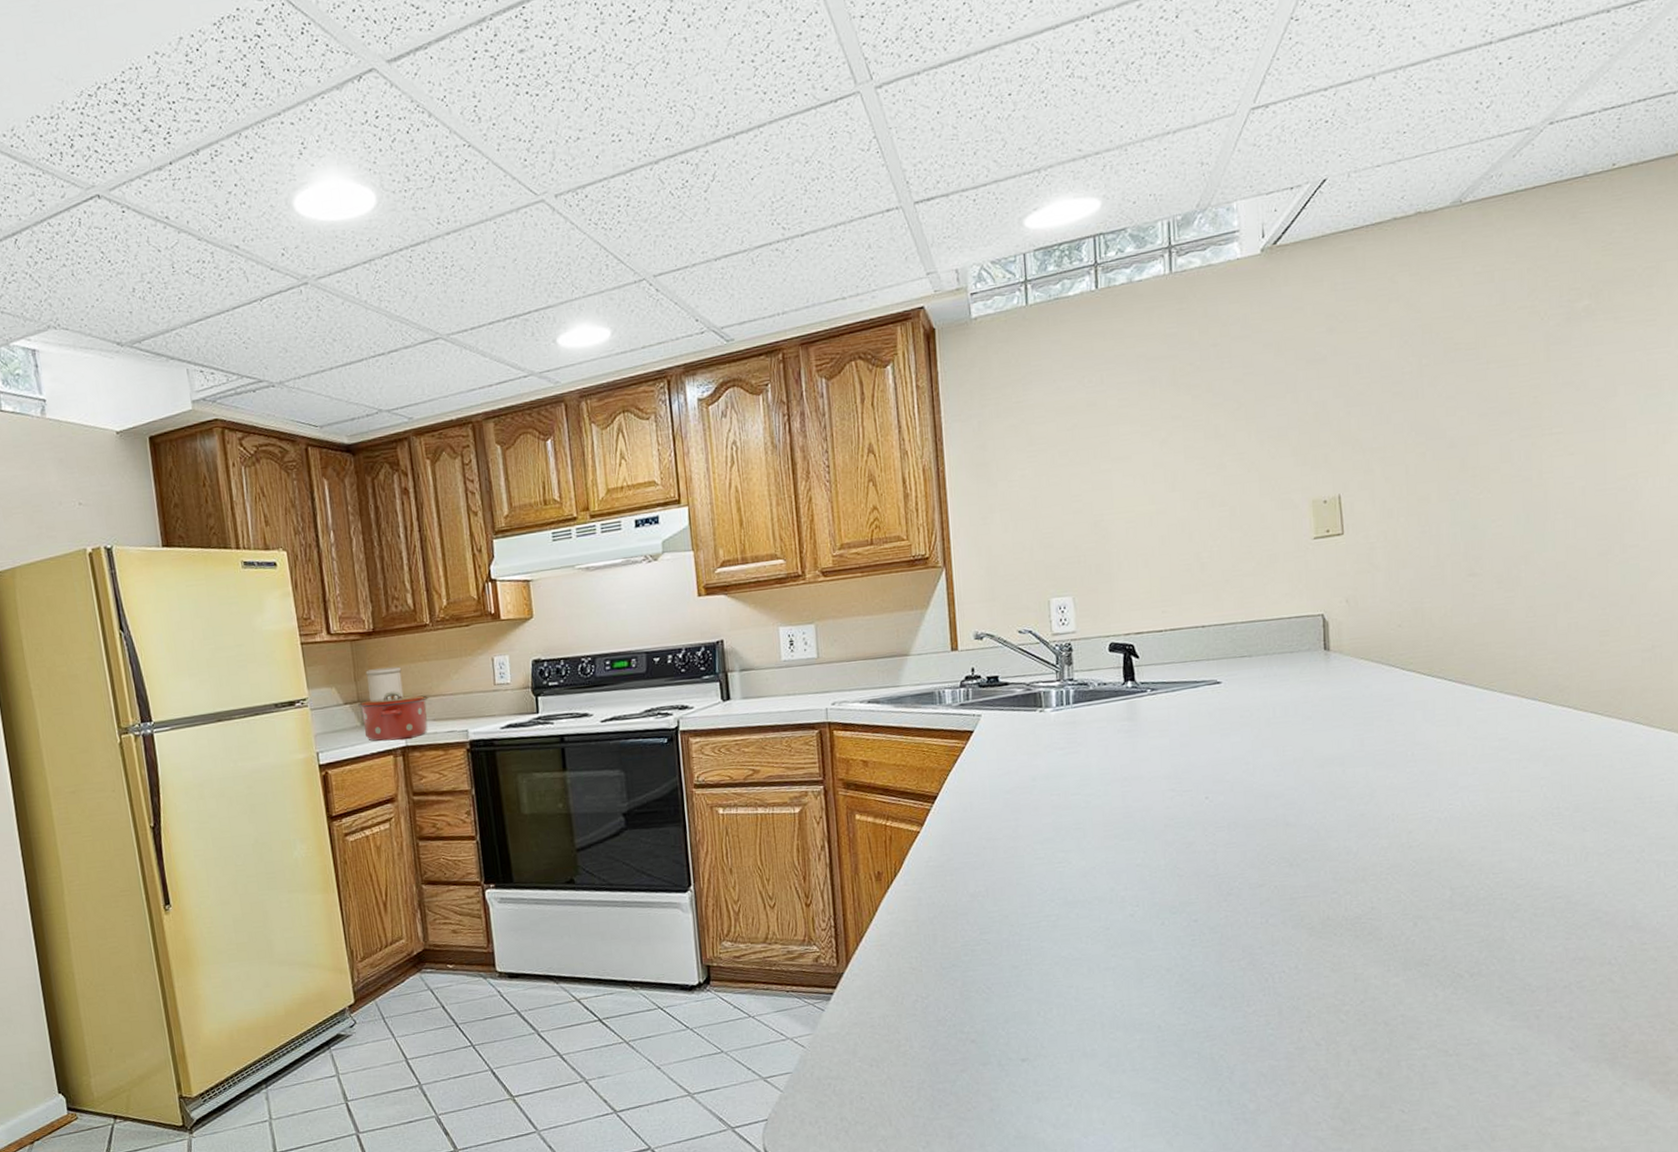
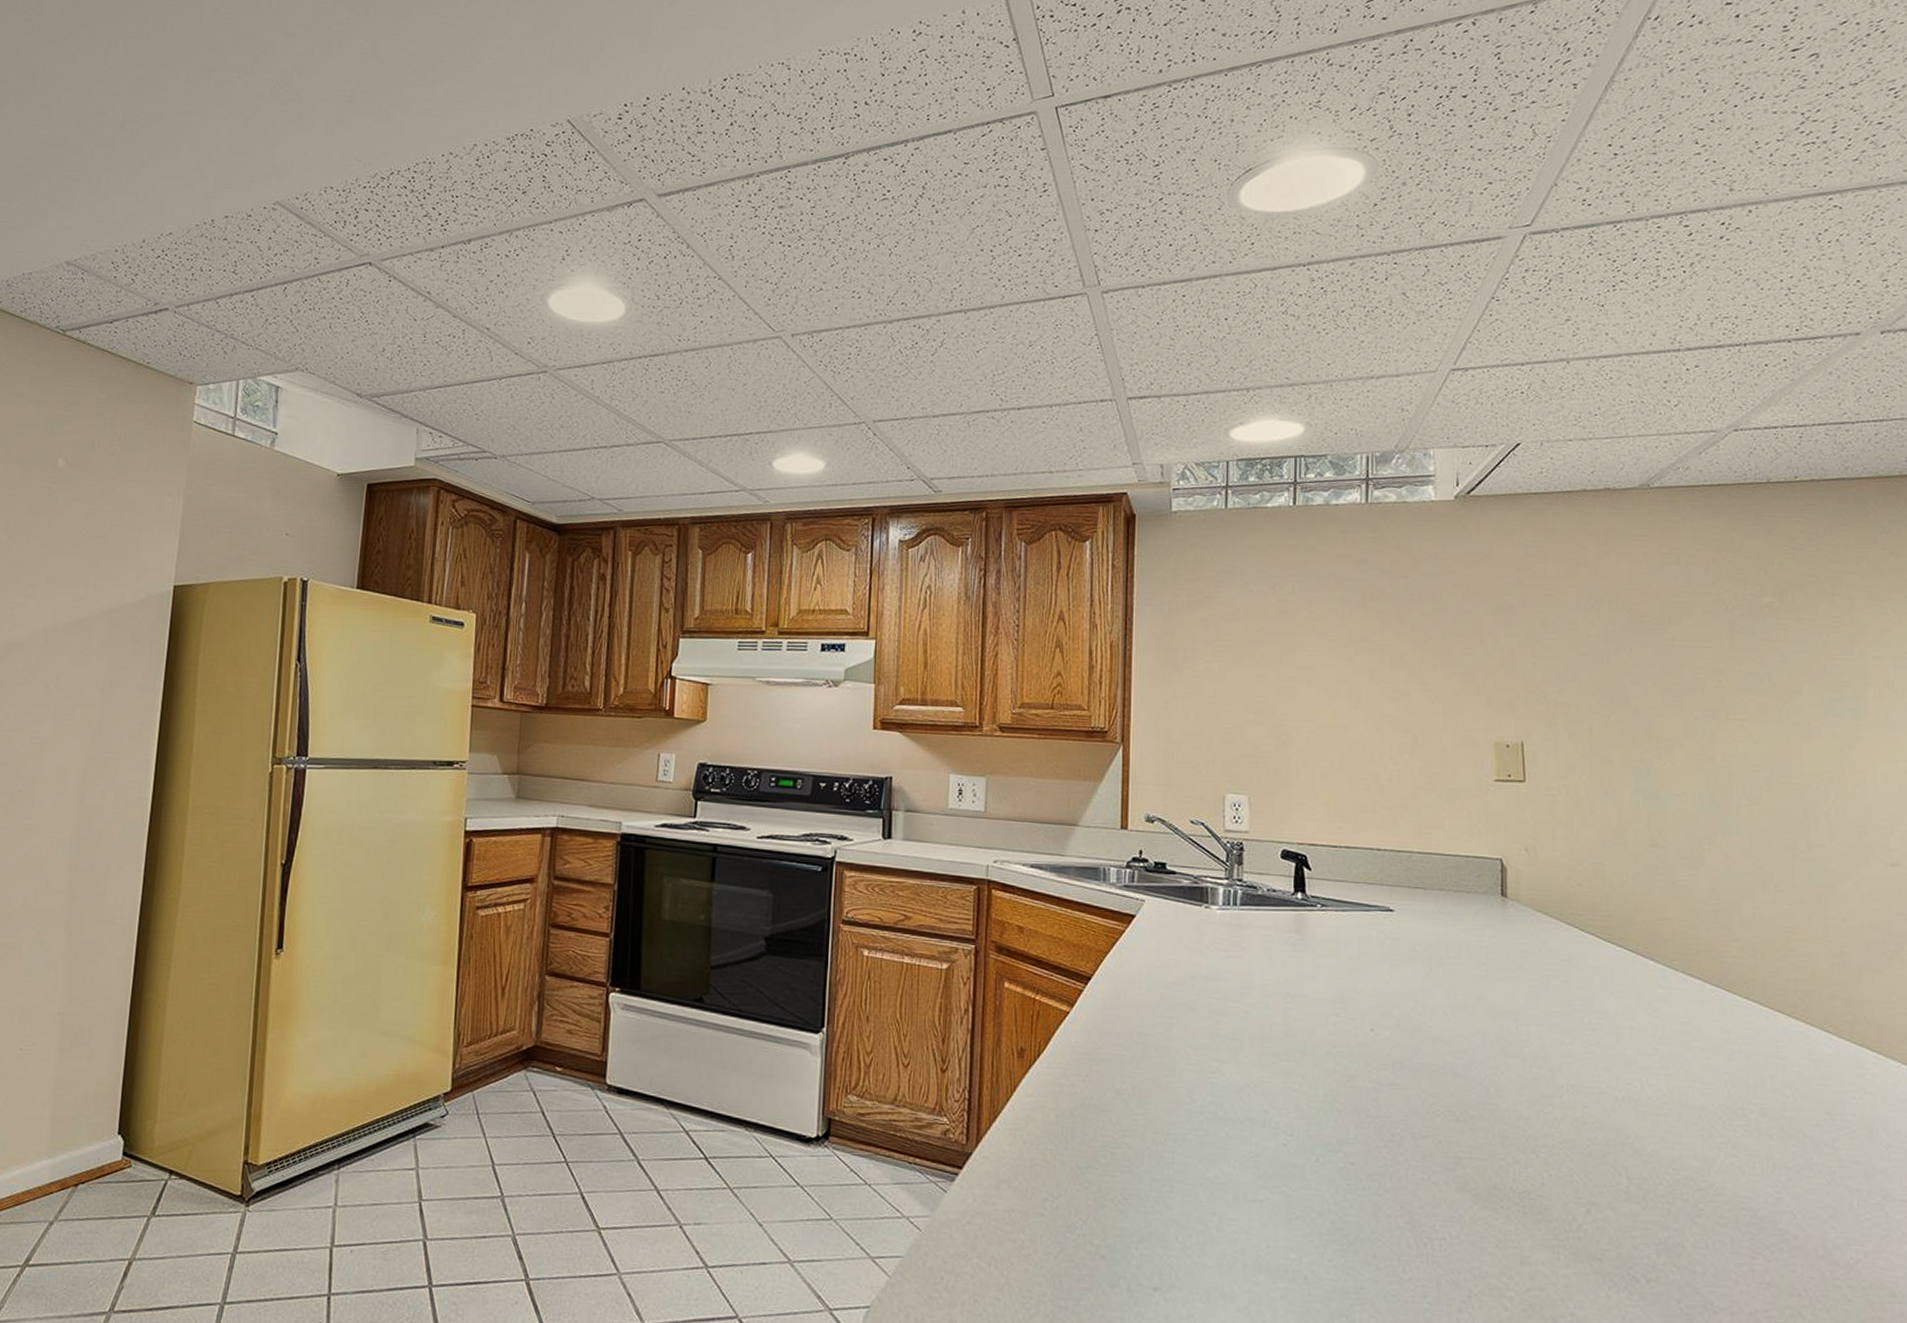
casserole: present [357,691,429,742] -> none [515,769,589,821]
canister: present [365,666,404,701] -> none [528,744,567,777]

